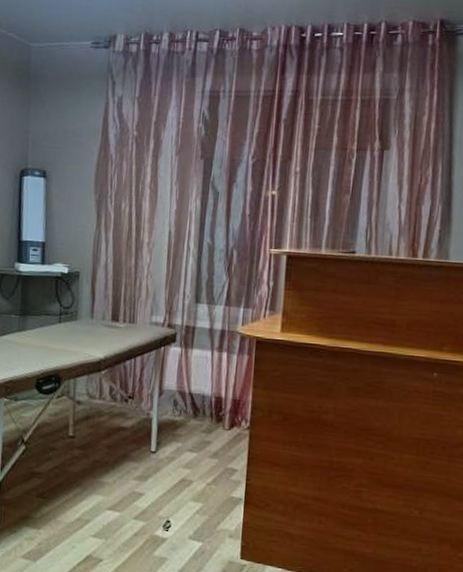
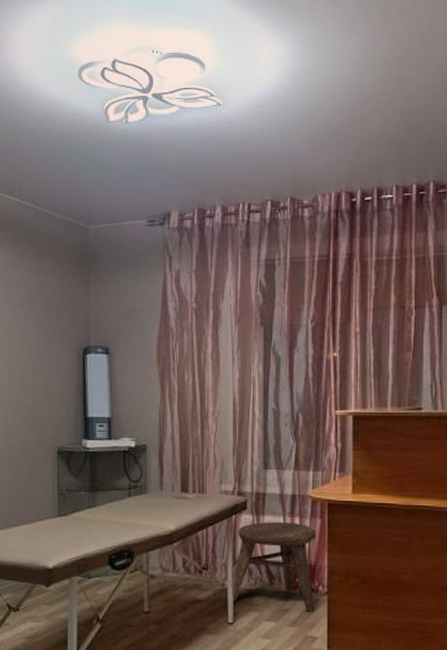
stool: none [156,355,242,446] -> present [231,522,316,613]

